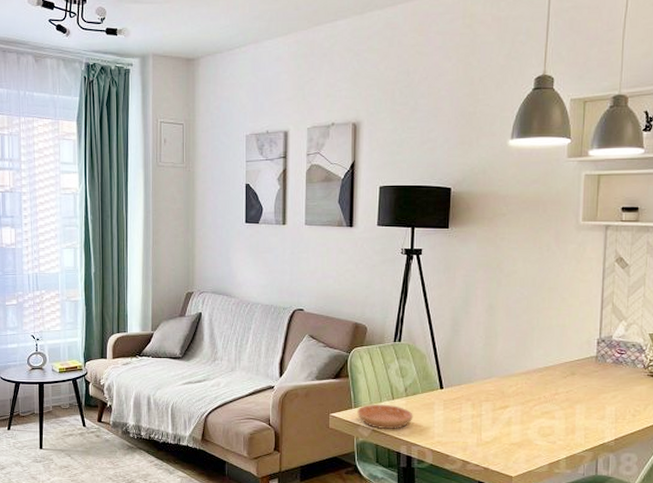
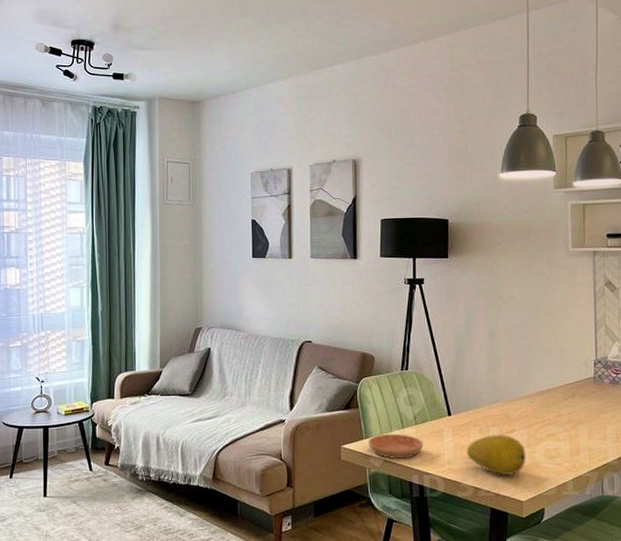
fruit: none [457,410,519,451] -> present [466,435,526,476]

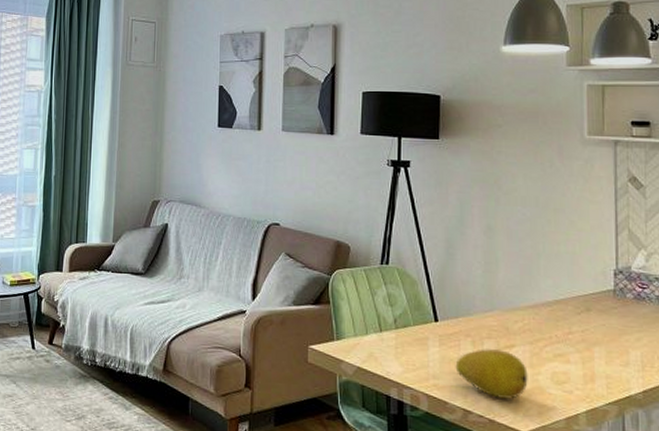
saucer: present [368,433,424,459] -> none [340,336,404,368]

